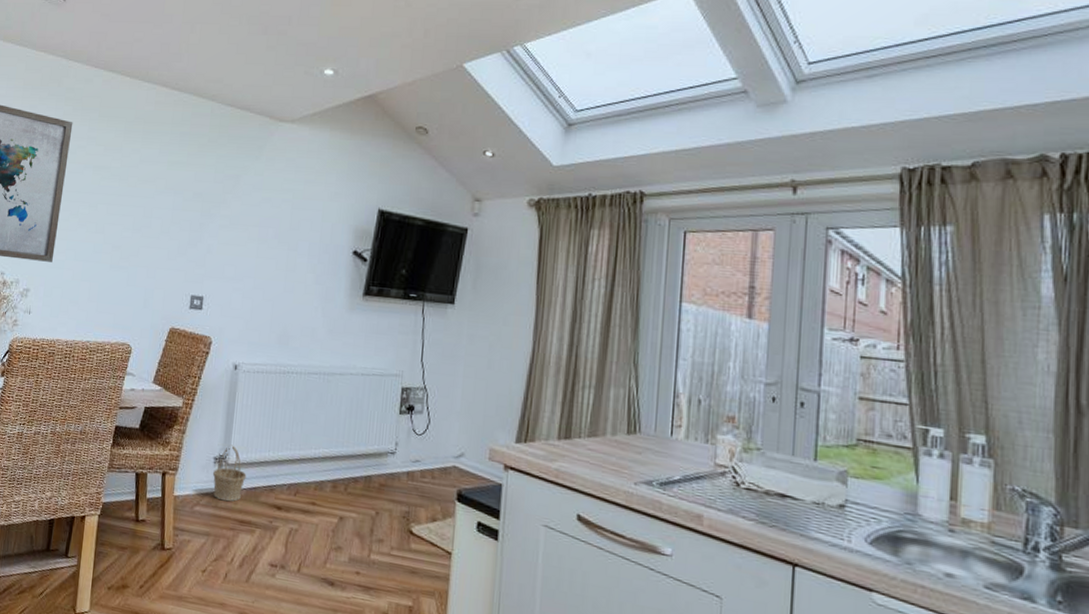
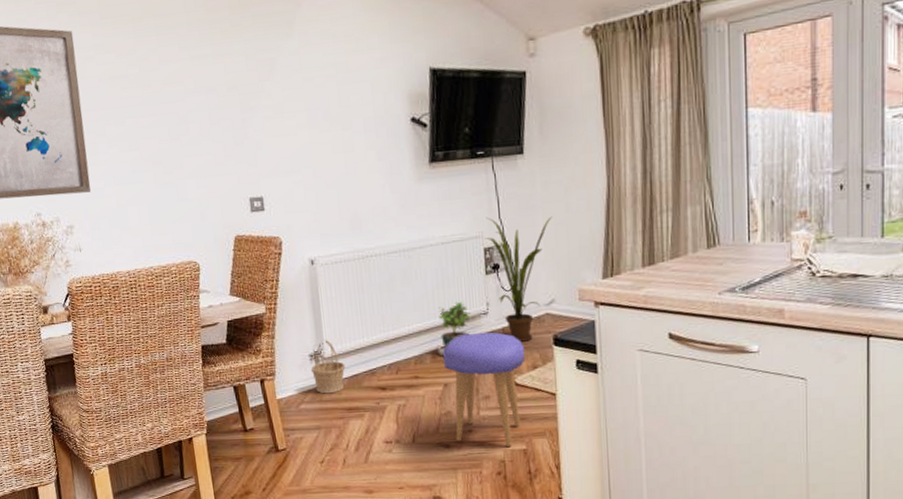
potted plant: none [338,435,378,488] -> present [436,301,471,357]
stool: none [342,469,427,600] -> present [442,332,526,447]
house plant: none [404,357,474,491] -> present [484,216,552,342]

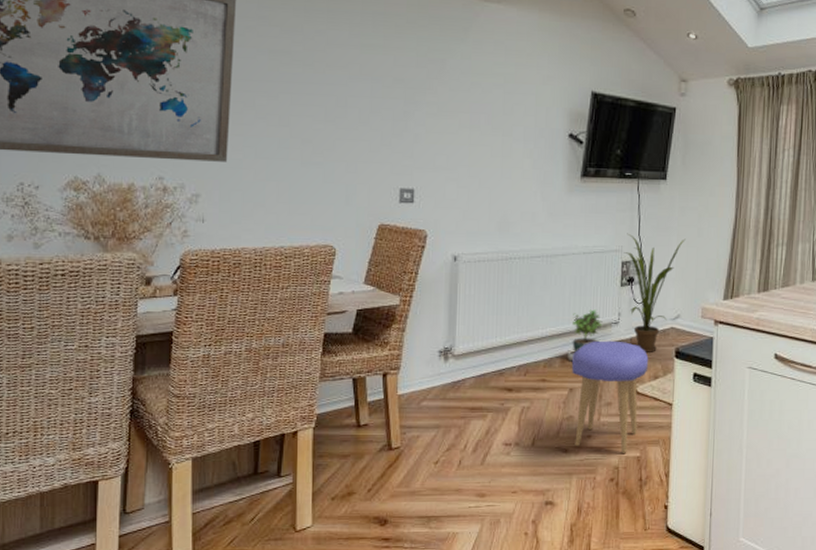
basket: present [311,339,346,394] -> none [438,336,474,392]

